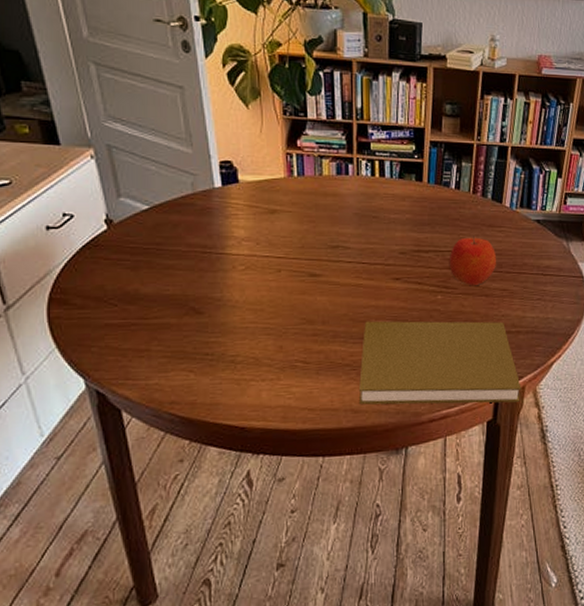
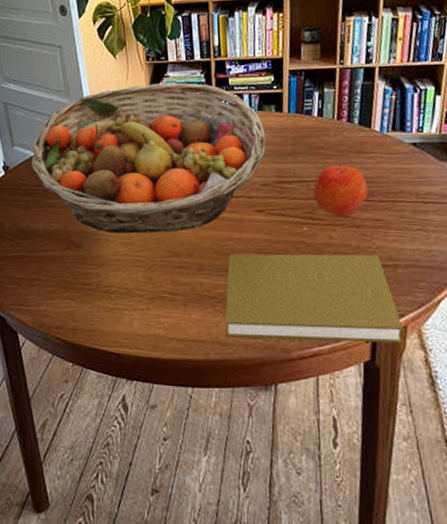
fruit basket: none [143,140,406,299] -> present [31,82,266,234]

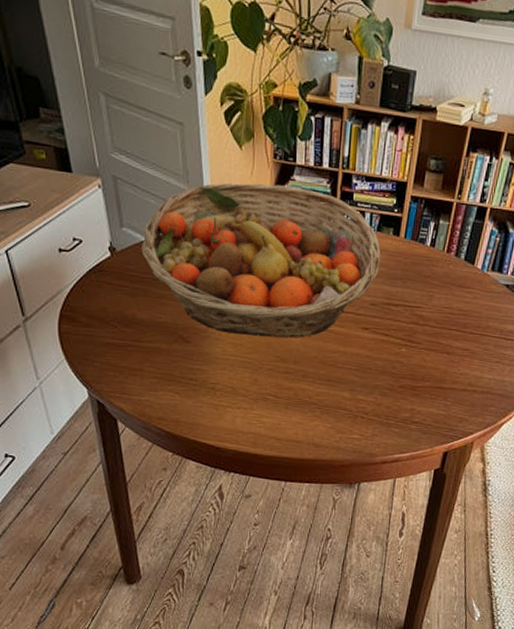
book: present [225,253,403,343] -> none [321,365,470,455]
apple: present [314,164,368,217] -> none [416,294,463,343]

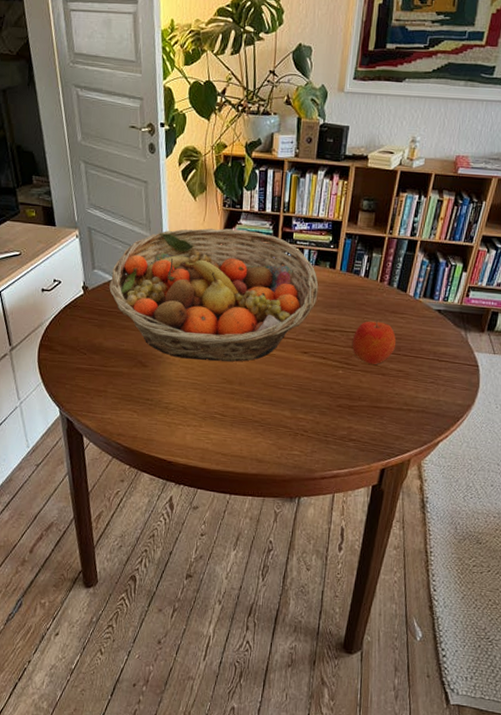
apple: none [416,294,463,343] -> present [352,320,397,365]

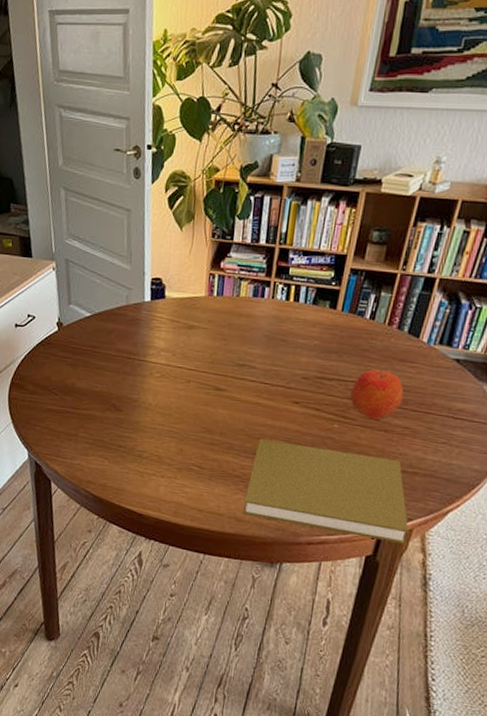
fruit basket: present [109,228,319,362] -> none [85,261,316,410]
book: none [264,386,407,472] -> present [244,438,409,544]

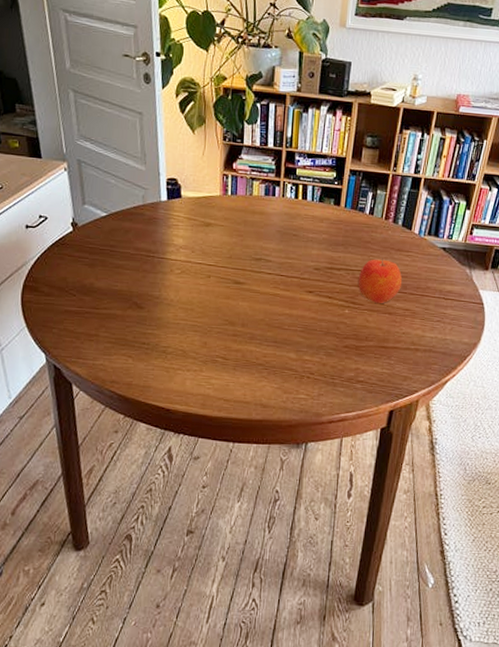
book: present [244,438,409,544] -> none [269,327,415,414]

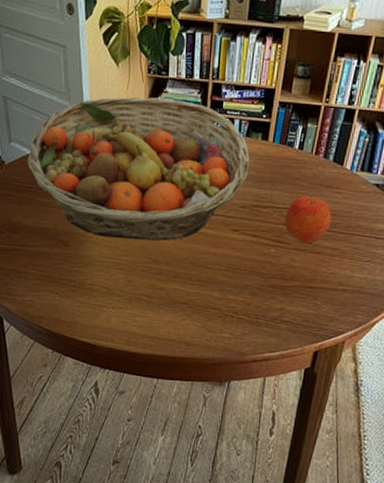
fruit basket: none [101,162,323,302] -> present [27,96,250,241]

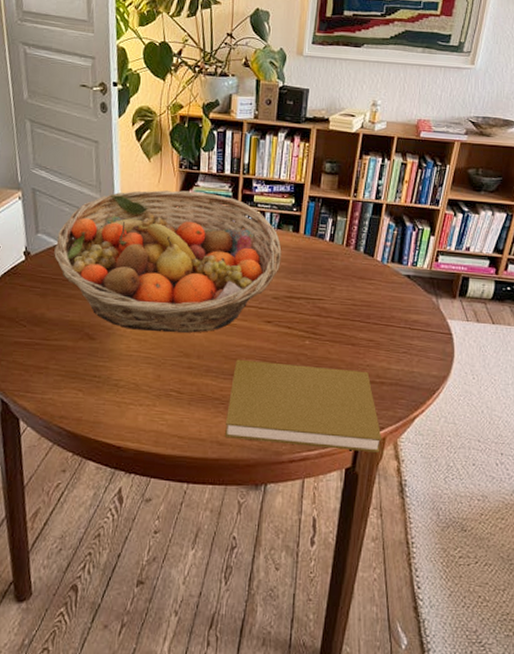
book: none [192,266,341,355] -> present [225,359,382,453]
apple: present [285,195,332,243] -> none [318,286,366,335]

